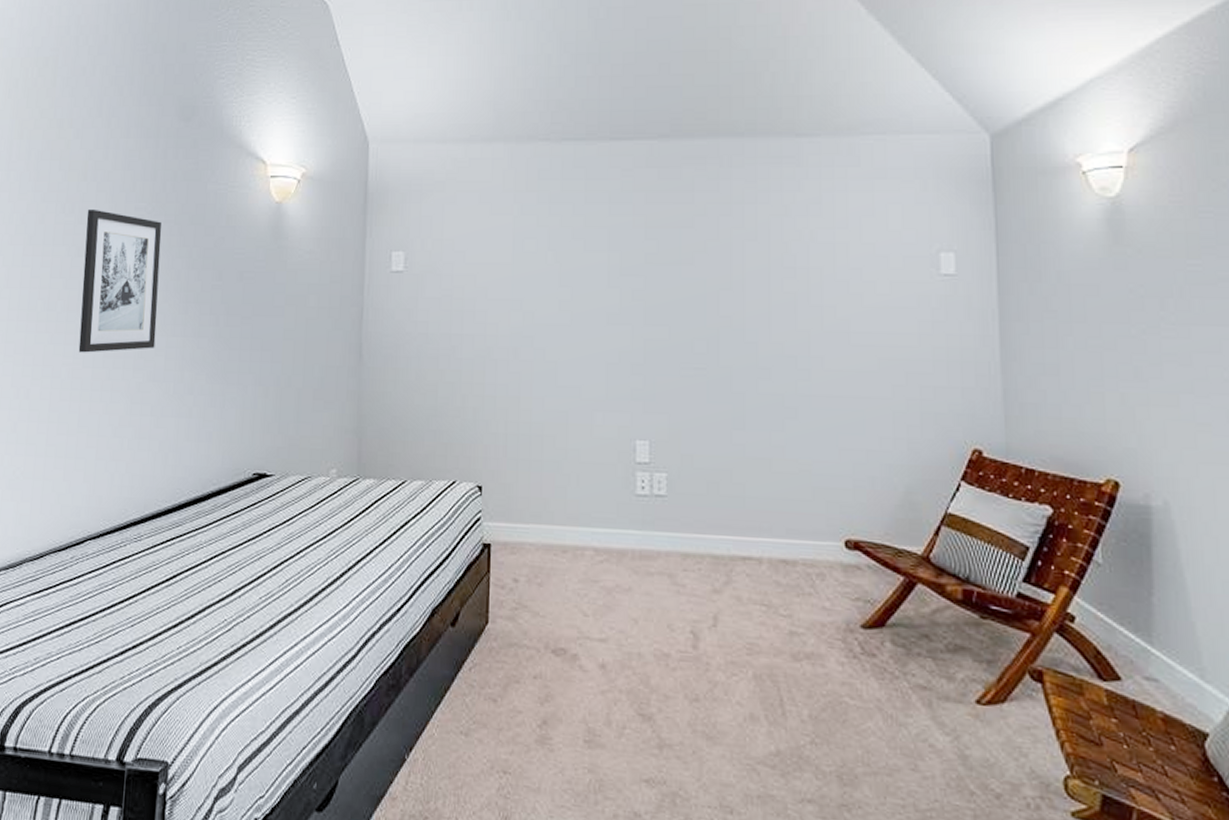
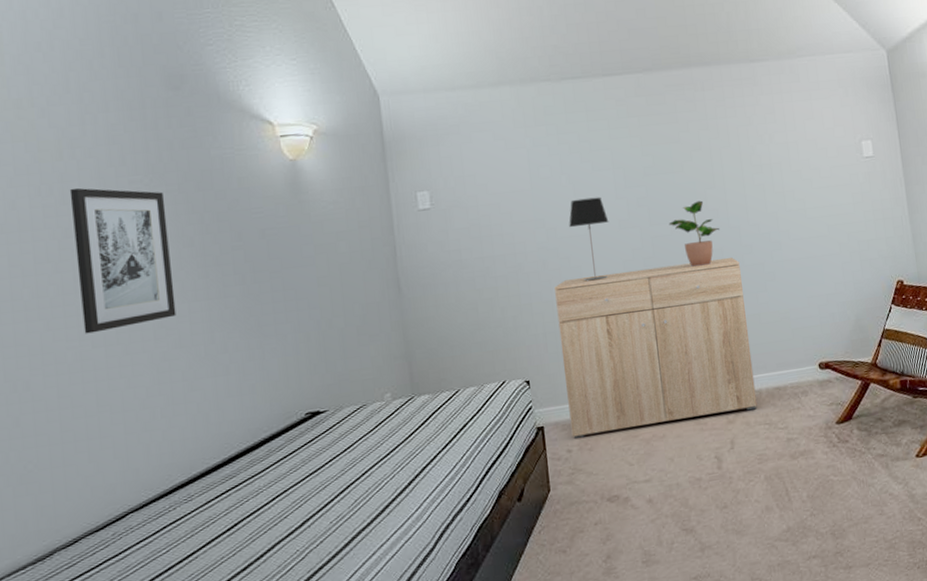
dresser: none [521,375,754,583] -> present [555,258,757,439]
table lamp: none [549,282,596,382] -> present [569,197,609,282]
potted plant: none [667,303,731,386] -> present [668,200,719,268]

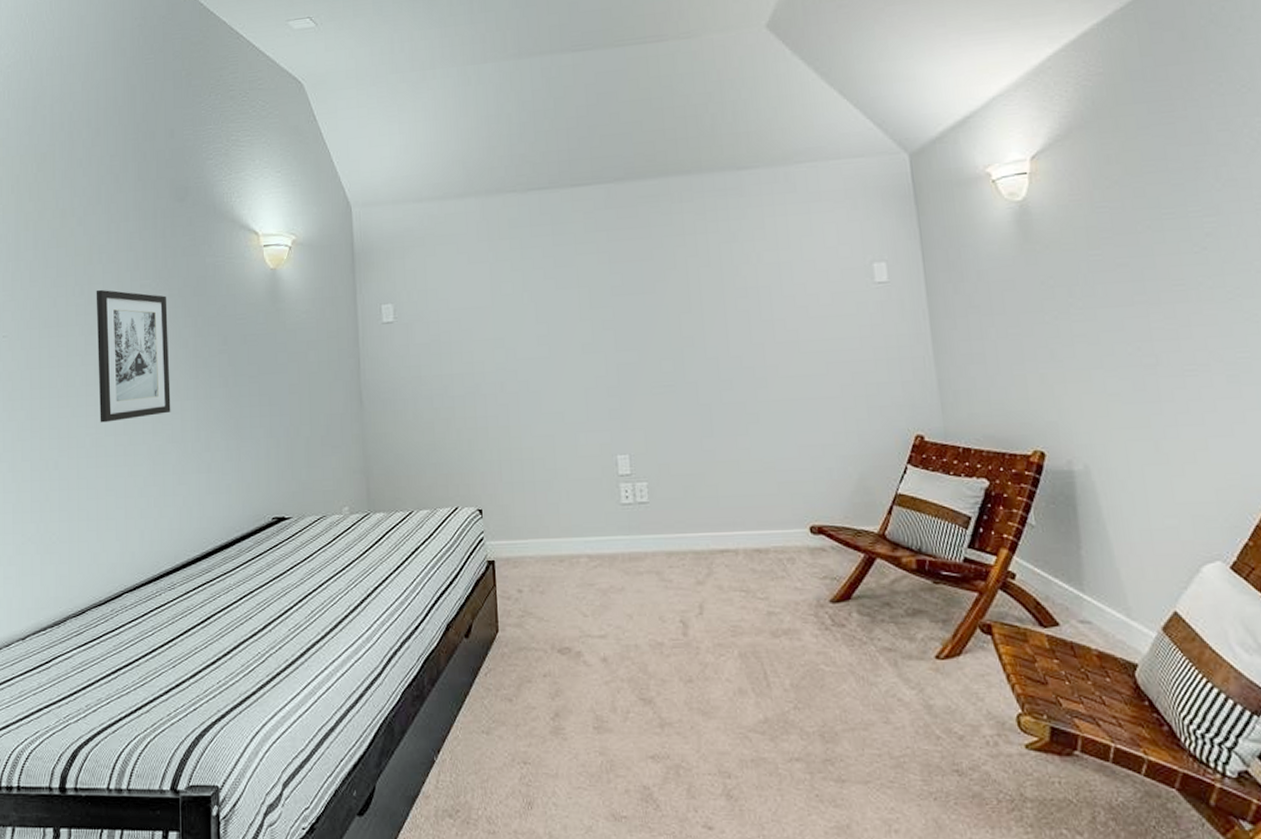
dresser: present [555,258,757,439] -> none [512,393,733,578]
table lamp: present [569,197,609,282] -> none [529,317,572,408]
potted plant: present [668,200,719,268] -> none [636,326,694,401]

